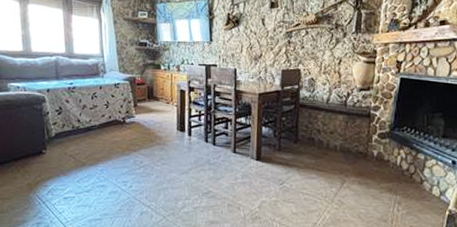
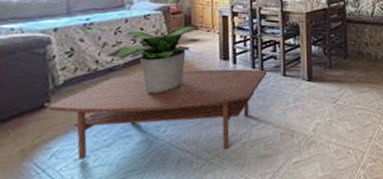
coffee table: none [45,135,218,210] -> present [48,69,267,160]
potted plant: none [86,96,161,154] -> present [106,25,201,94]

